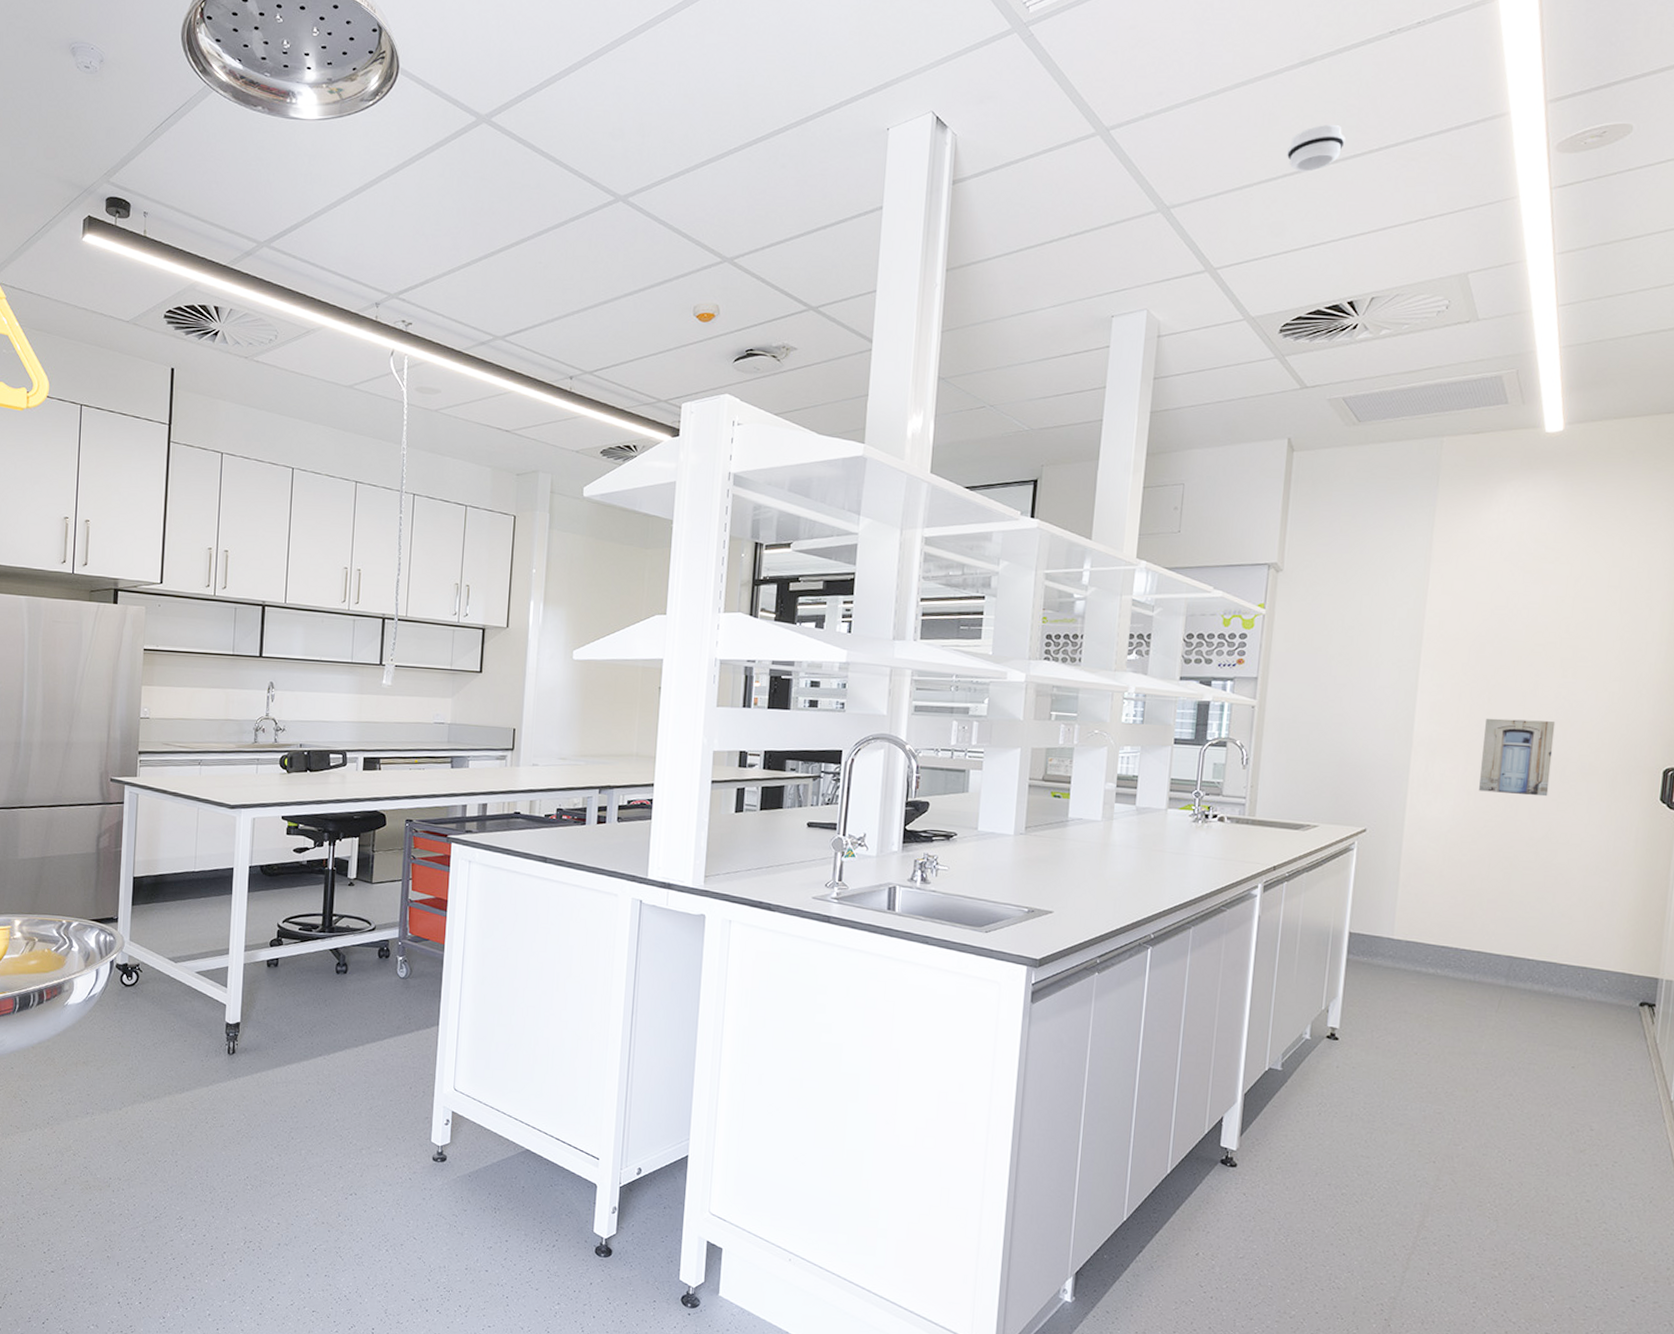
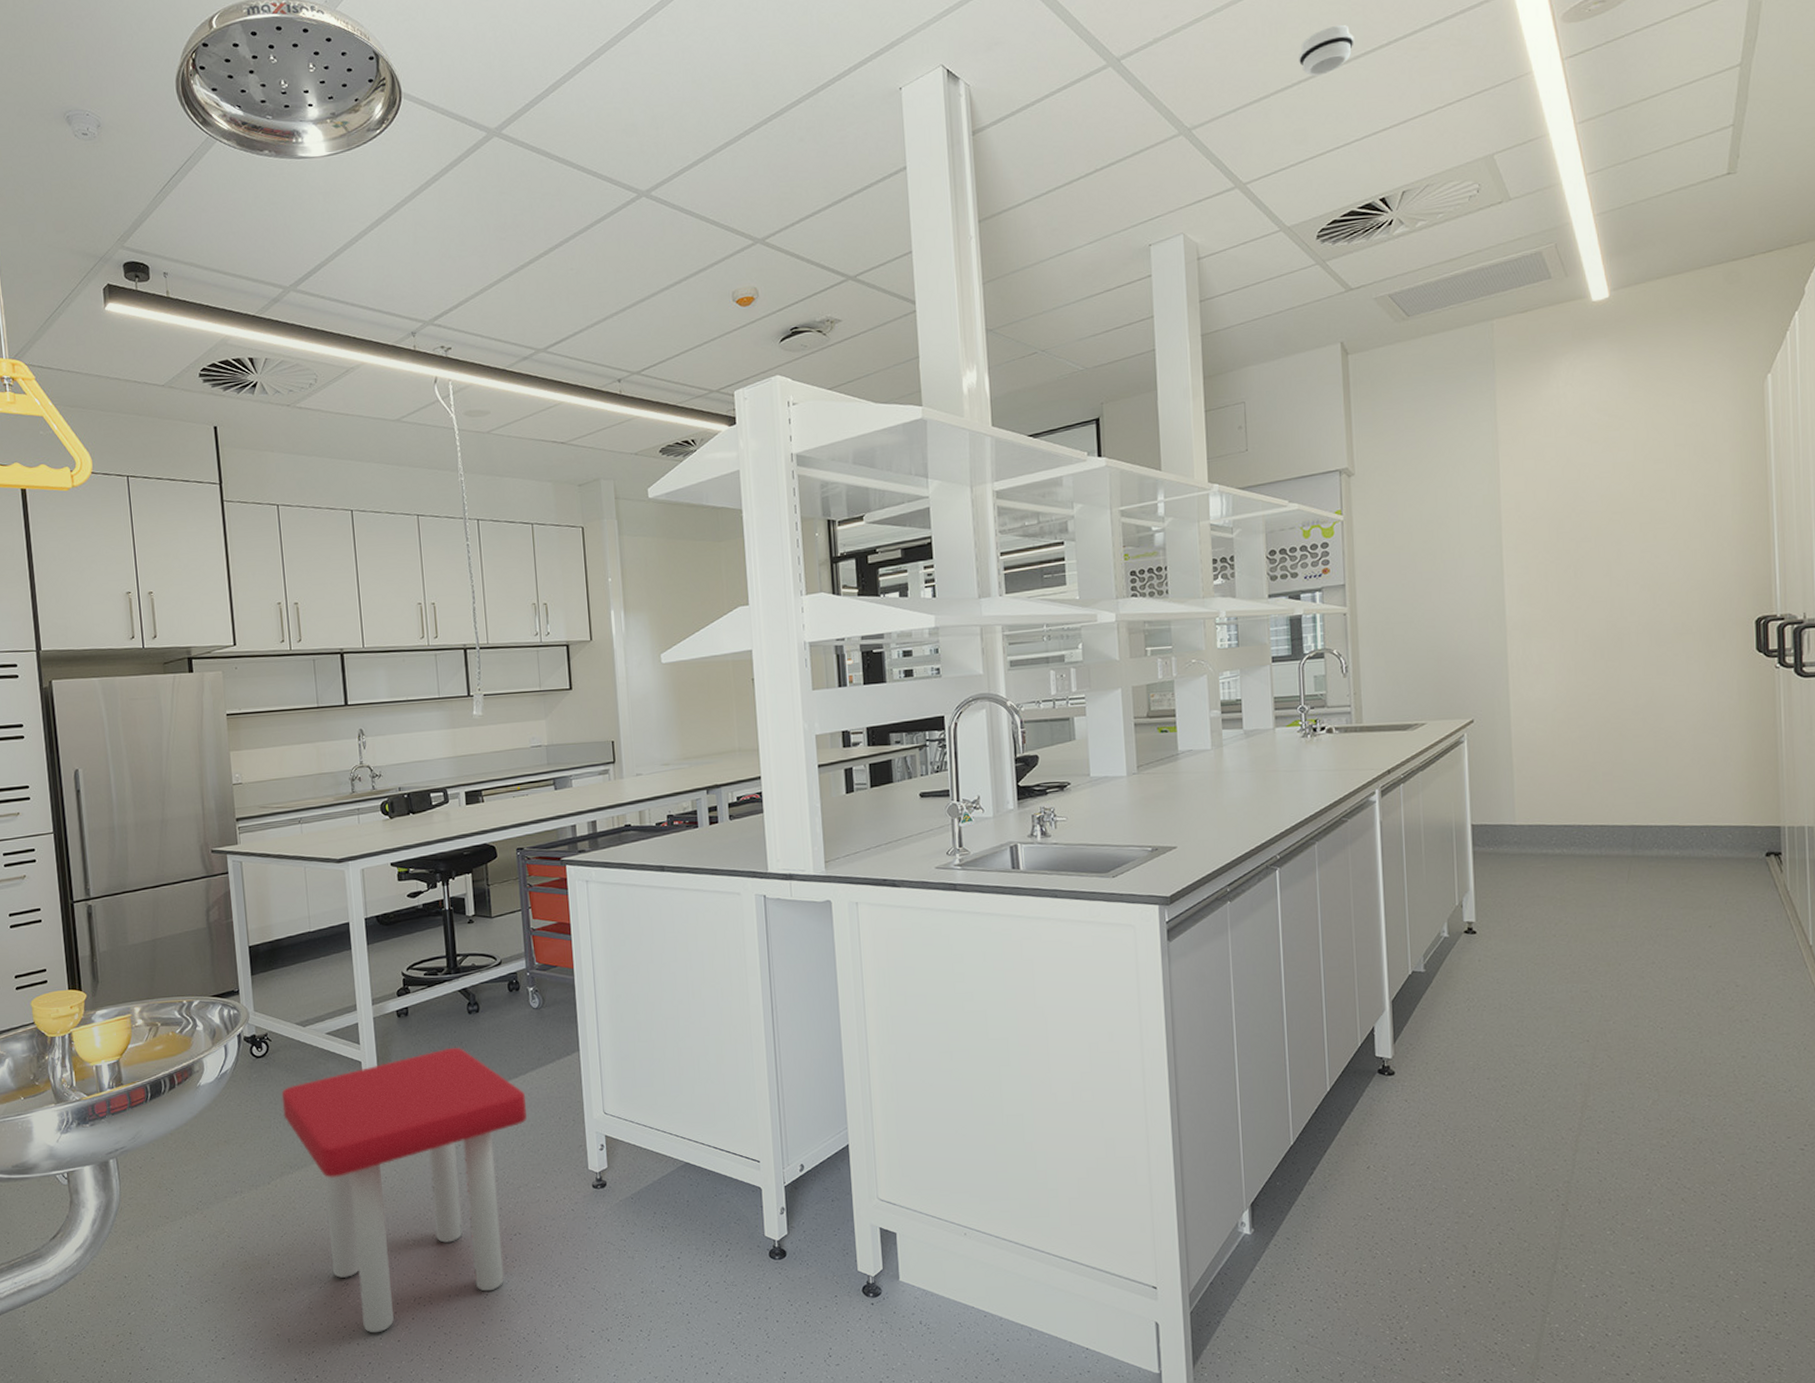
stool: none [143,1003,380,1270] -> present [281,1047,527,1333]
wall art: present [1479,718,1556,797] -> none [1575,587,1647,666]

